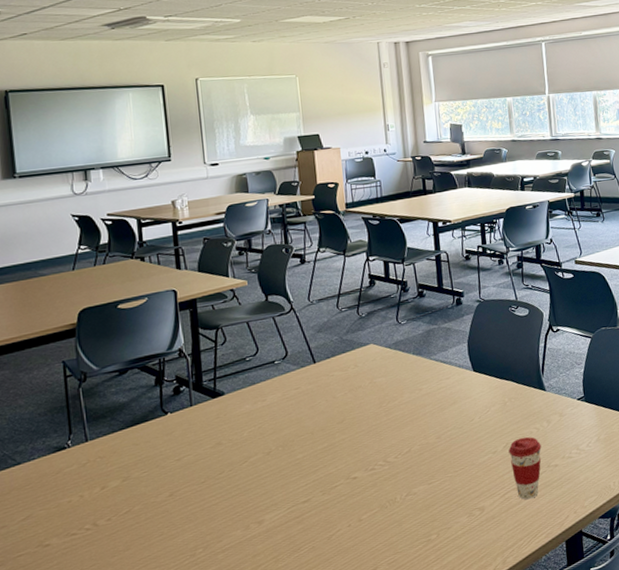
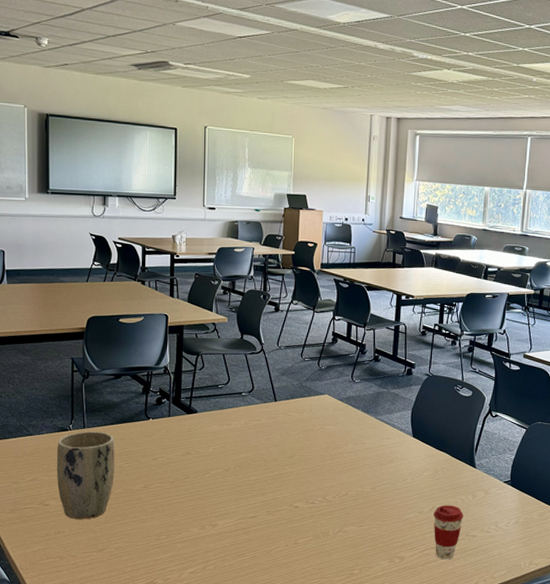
plant pot: none [54,441,131,556] -> present [56,431,115,520]

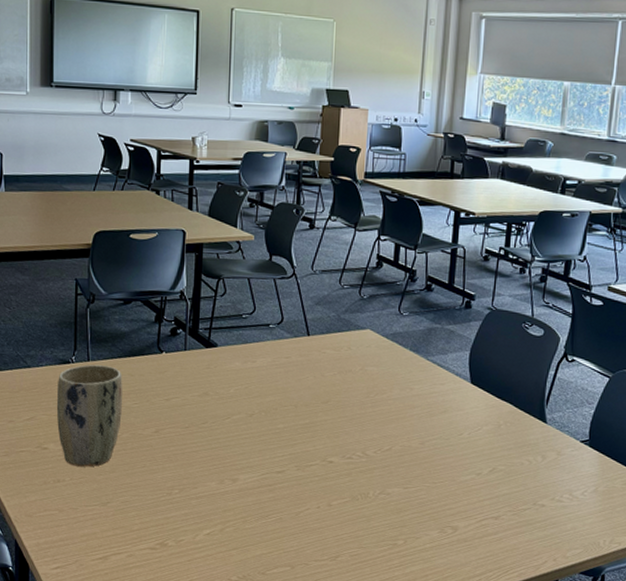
coffee cup: present [433,504,464,560] -> none [494,466,531,533]

